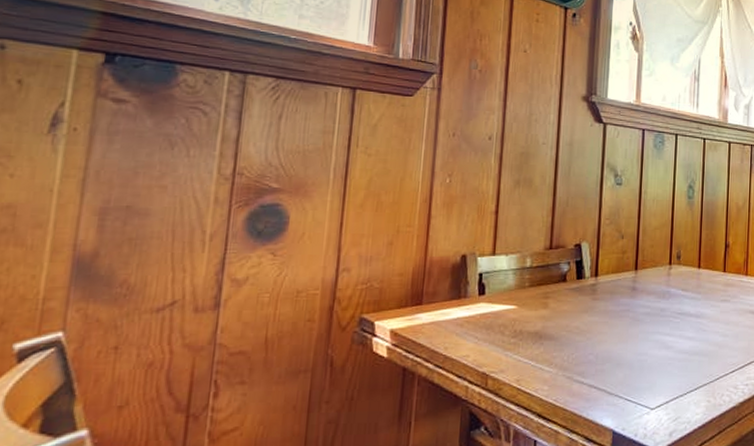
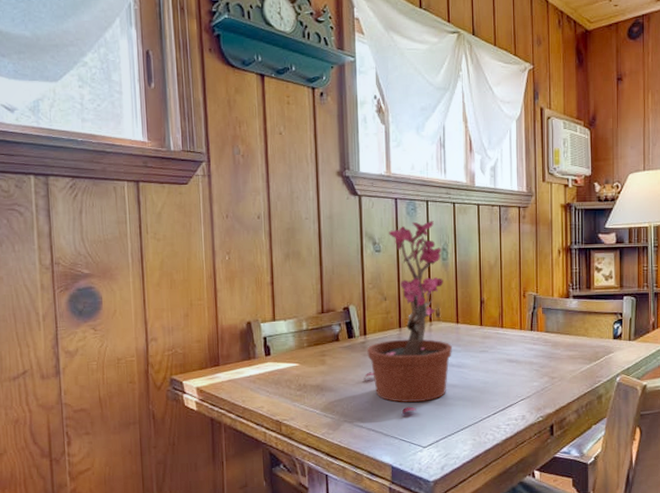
potted plant: none [590,155,691,371] -> present [363,221,452,416]

